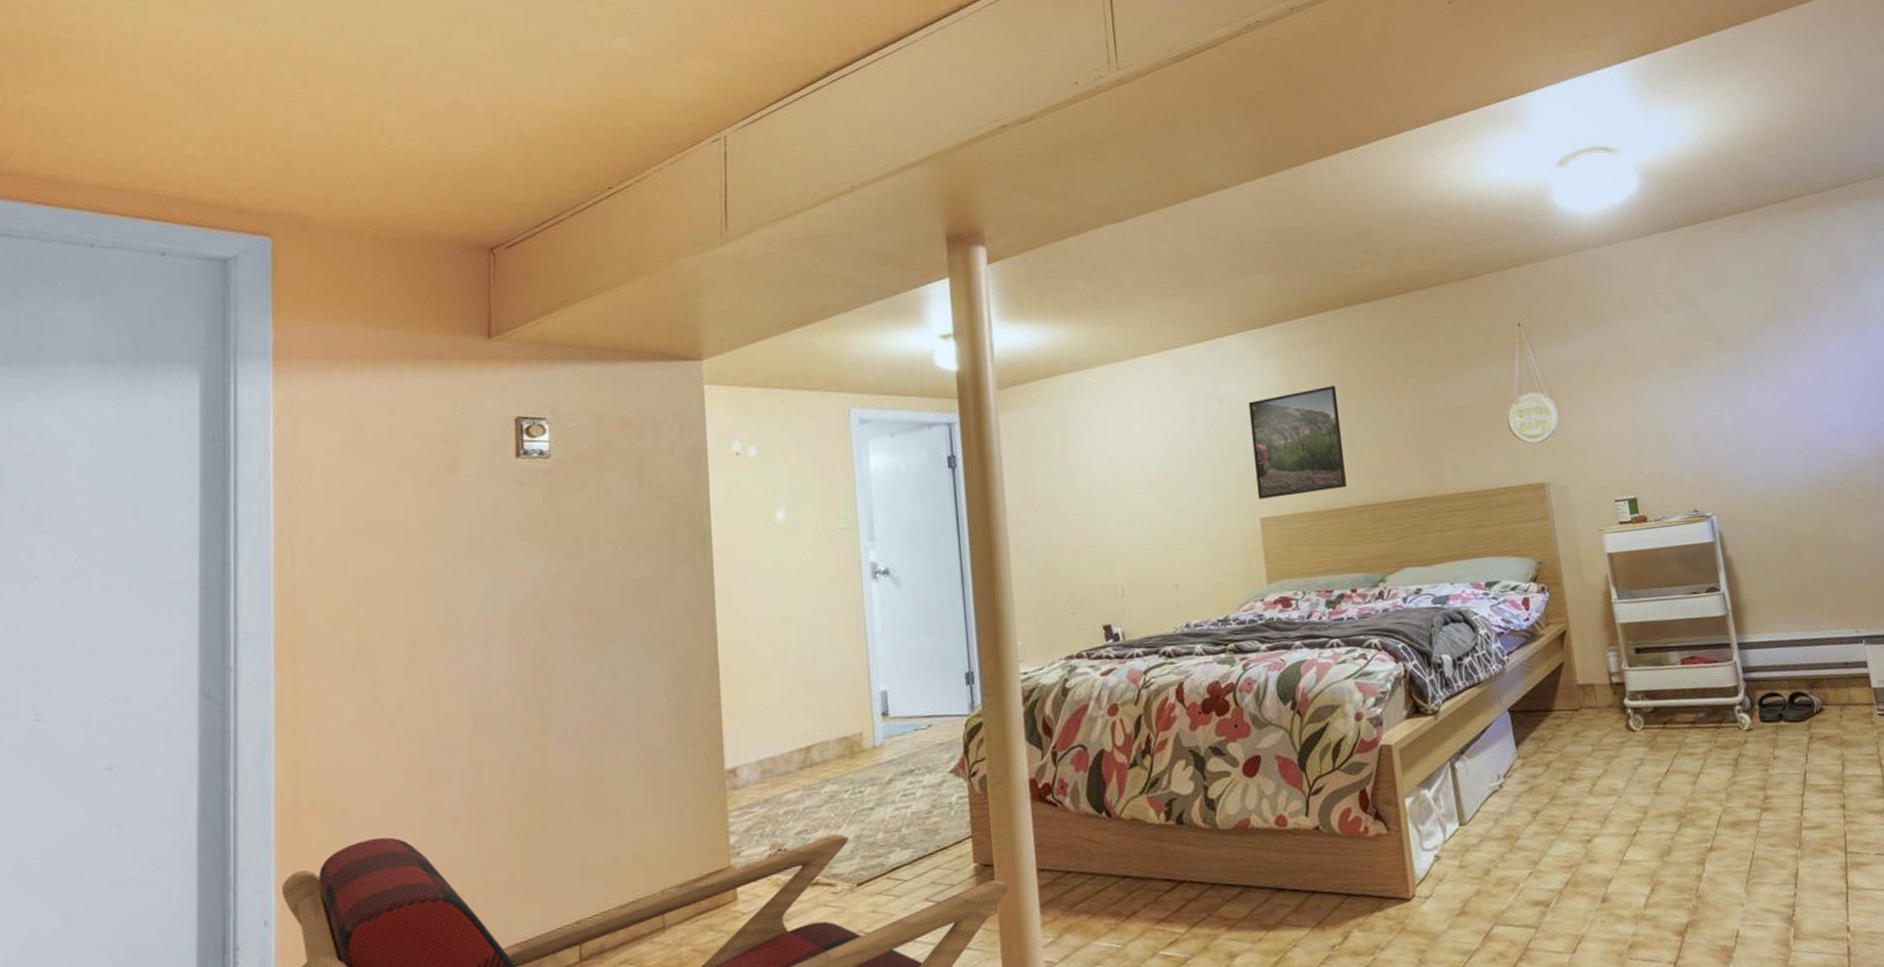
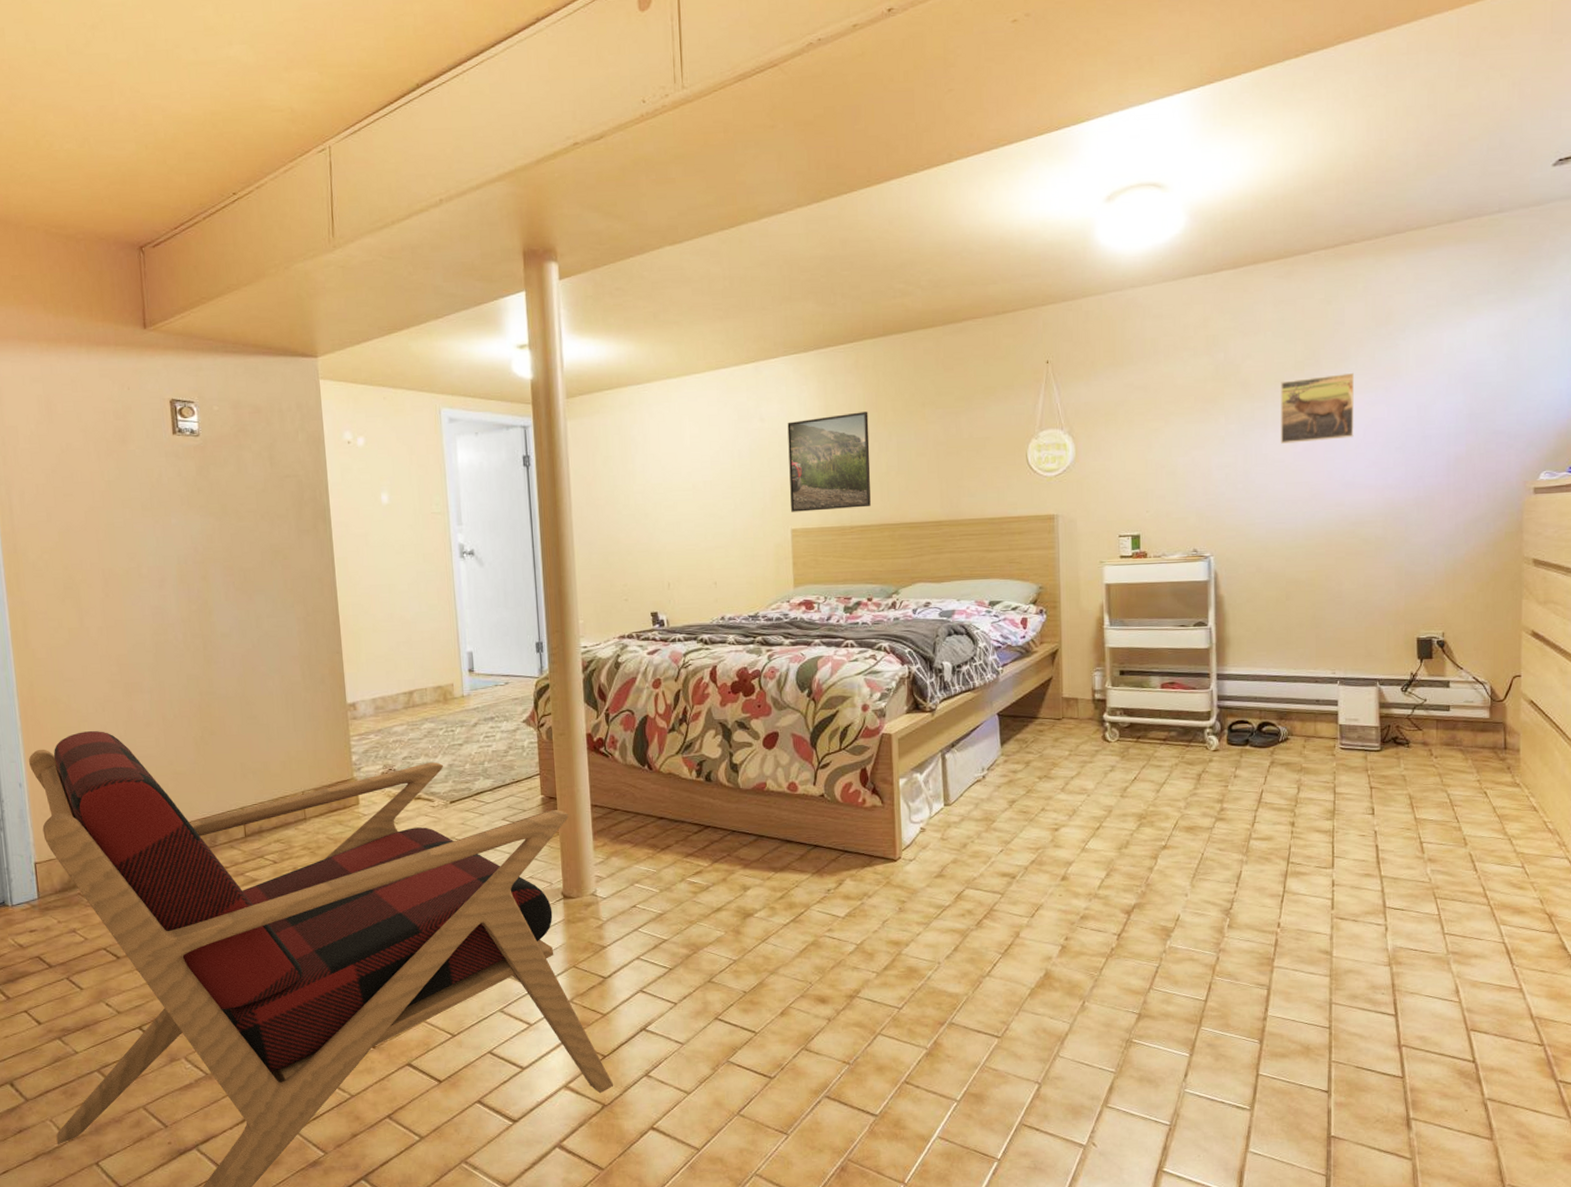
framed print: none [1755,319,1835,394] -> present [1280,372,1354,444]

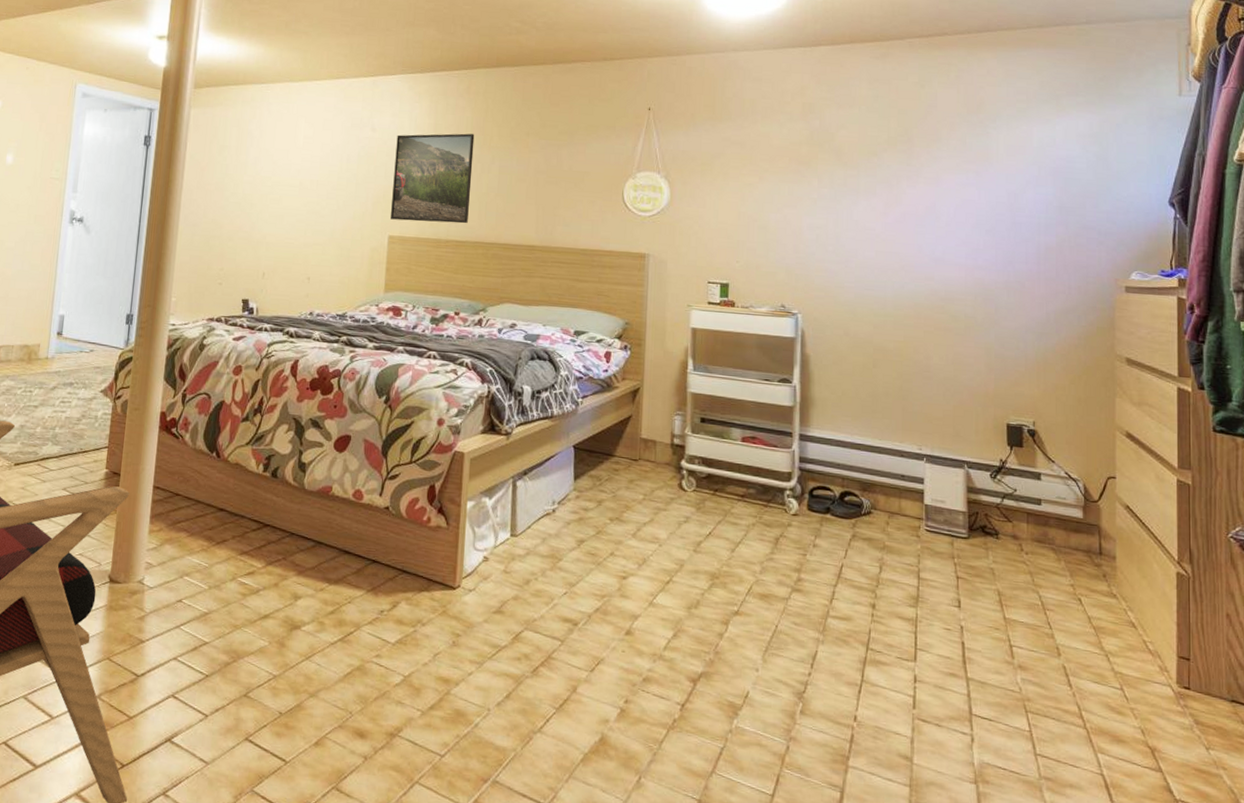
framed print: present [1280,372,1354,444] -> none [871,153,945,215]

